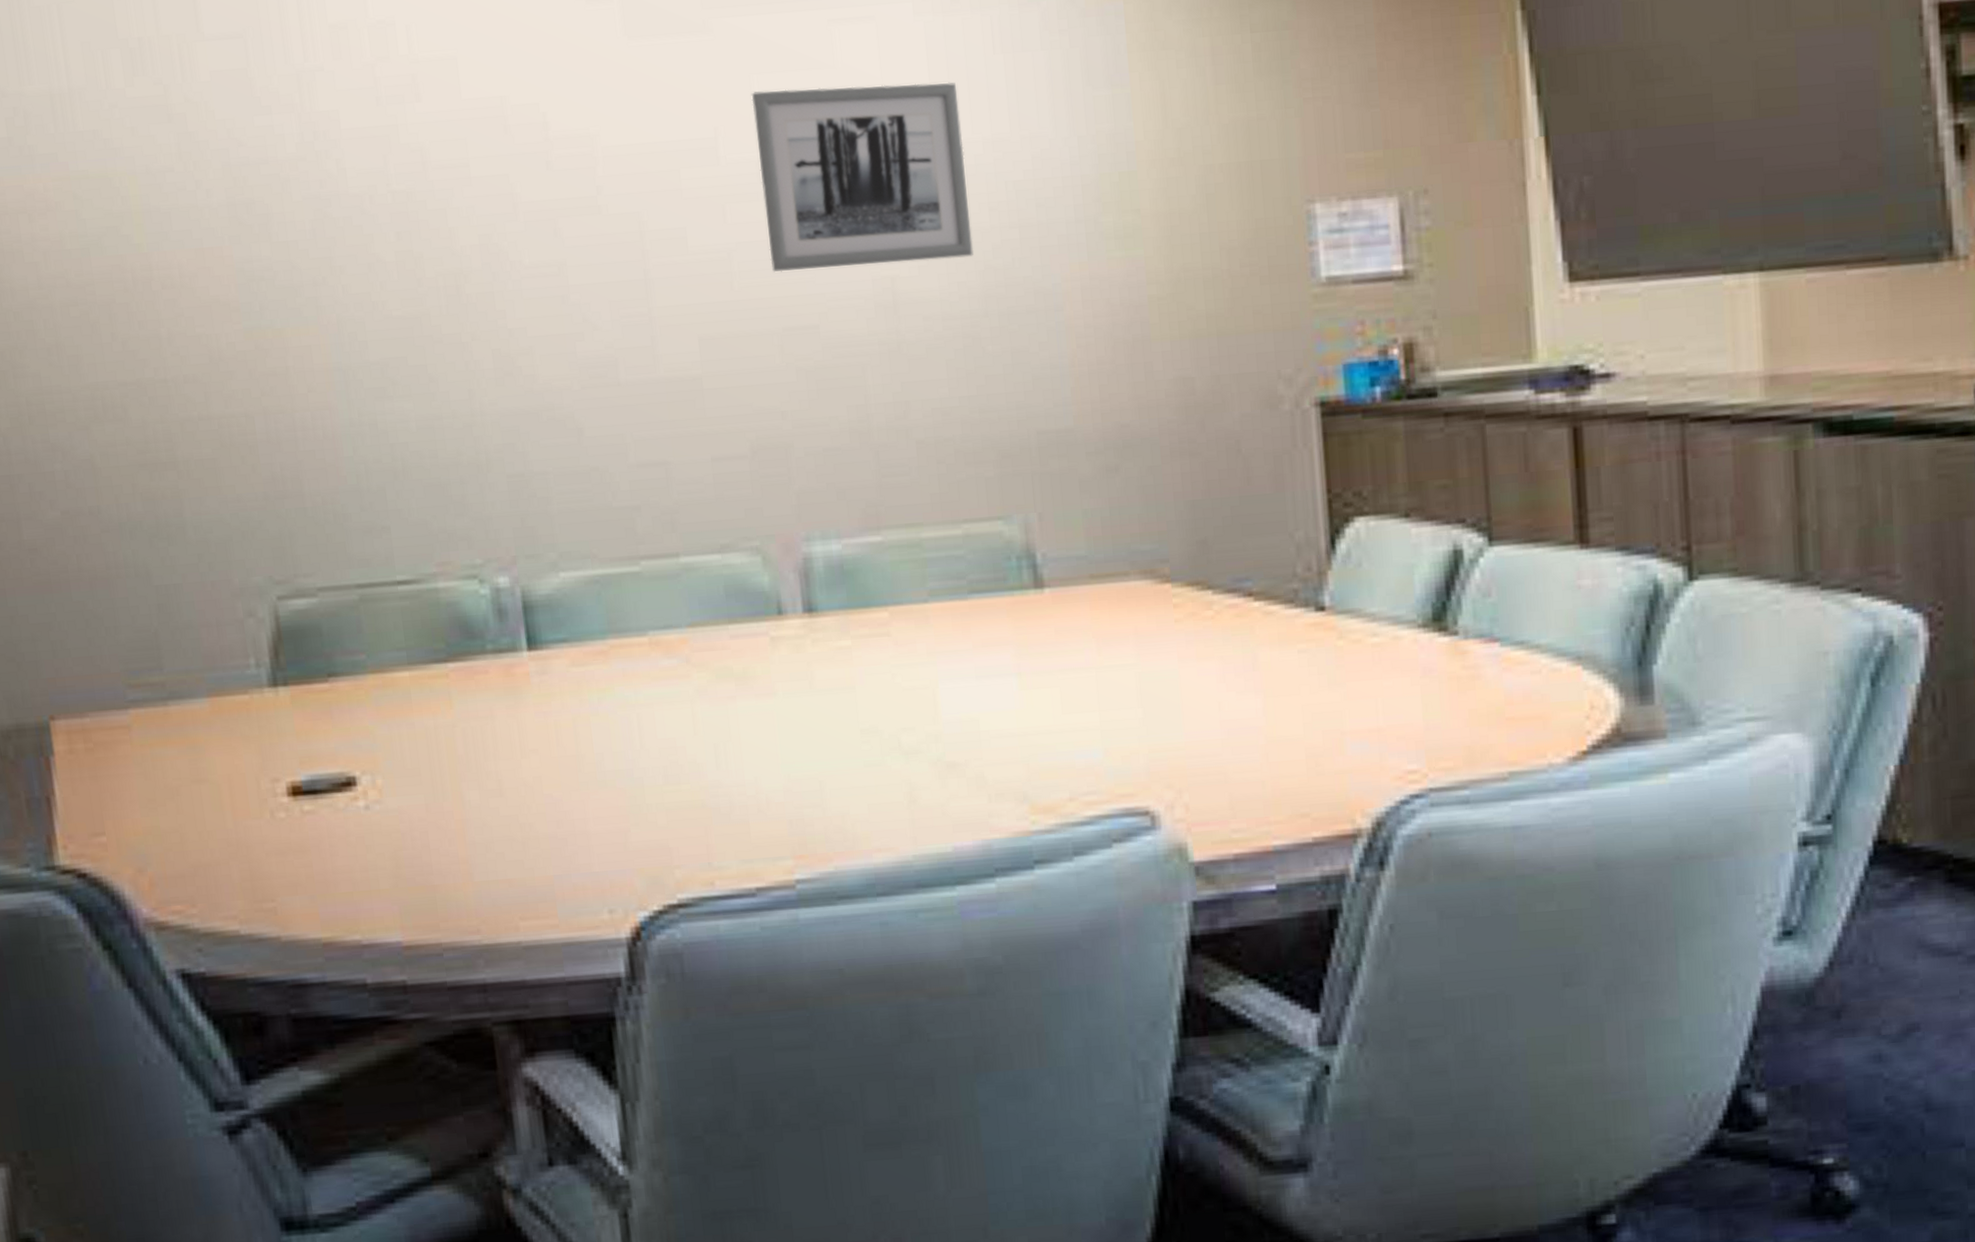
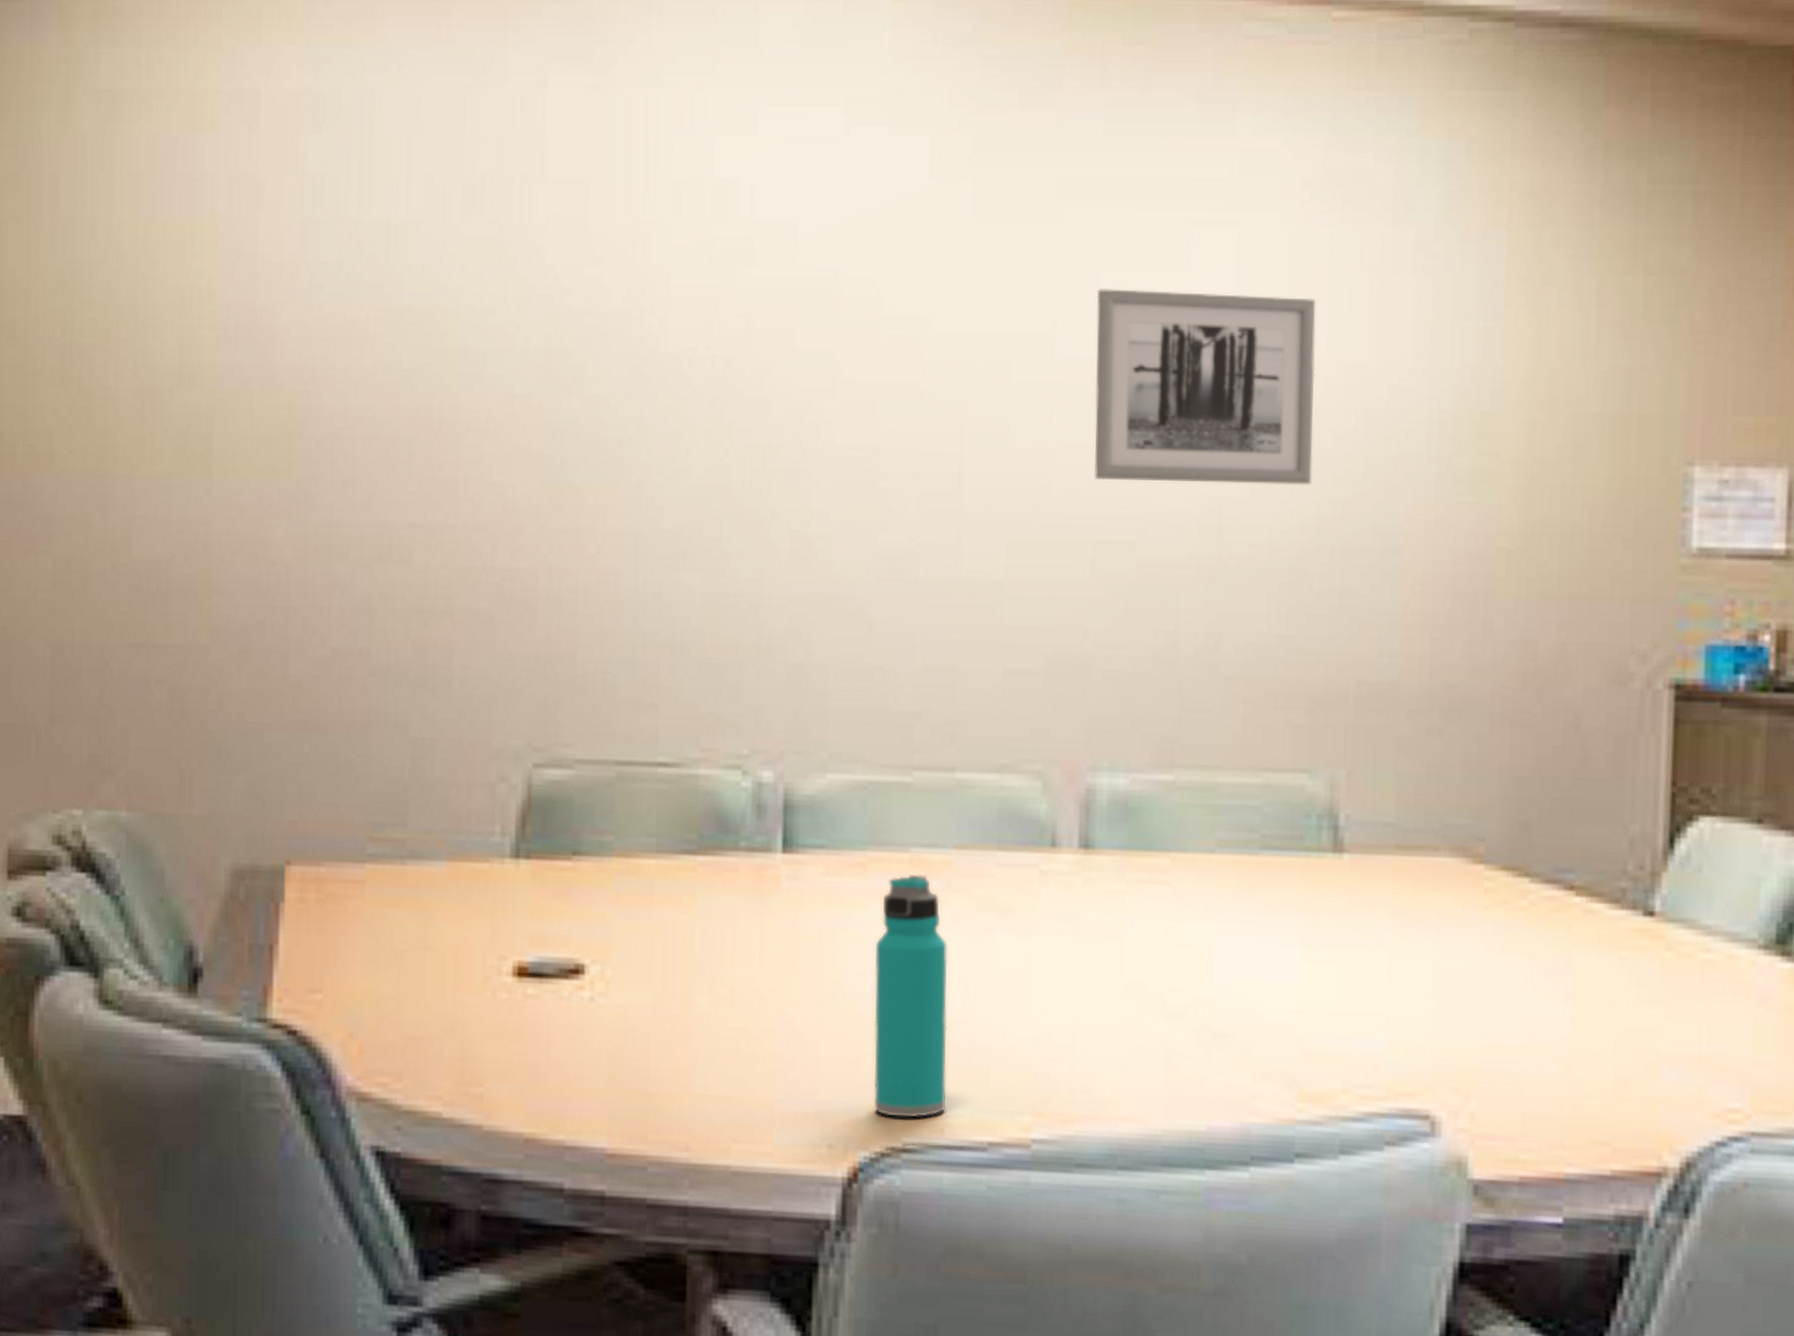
water bottle: none [626,654,713,878] -> present [873,874,948,1118]

